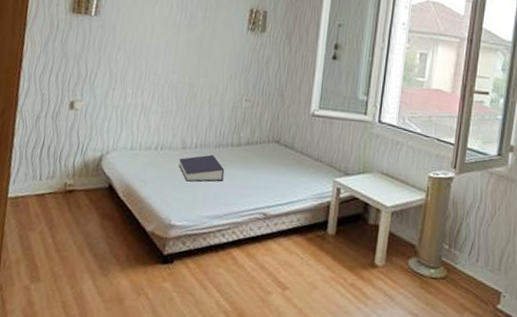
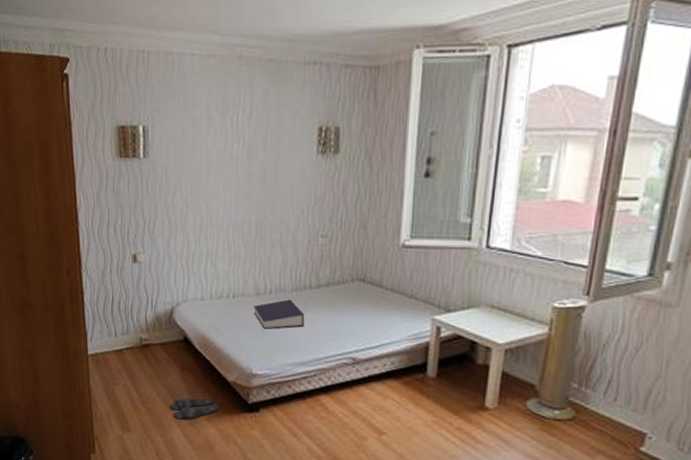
slippers: none [84,246,135,271] -> present [169,397,220,420]

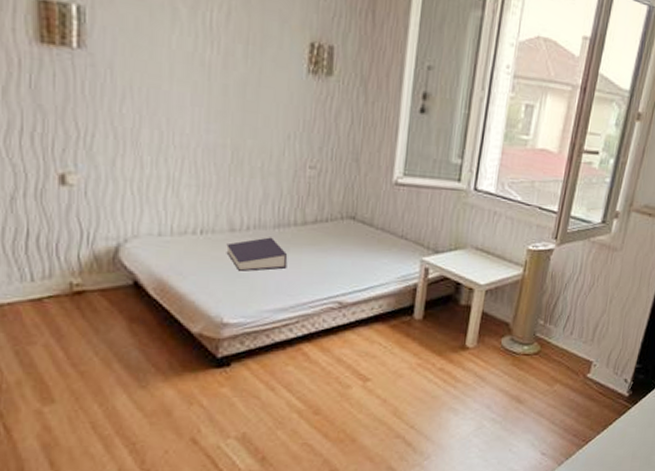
slippers: present [169,397,220,420] -> none [111,354,180,382]

